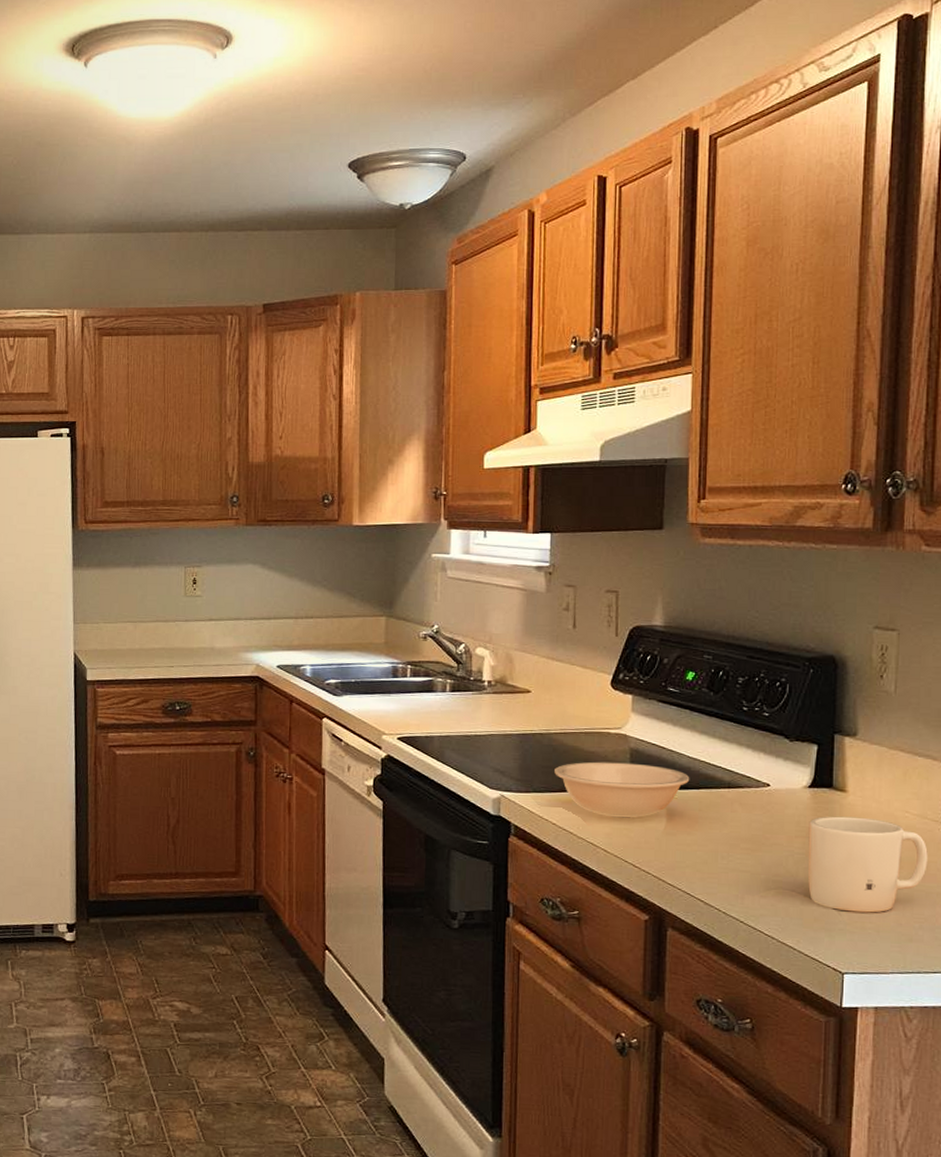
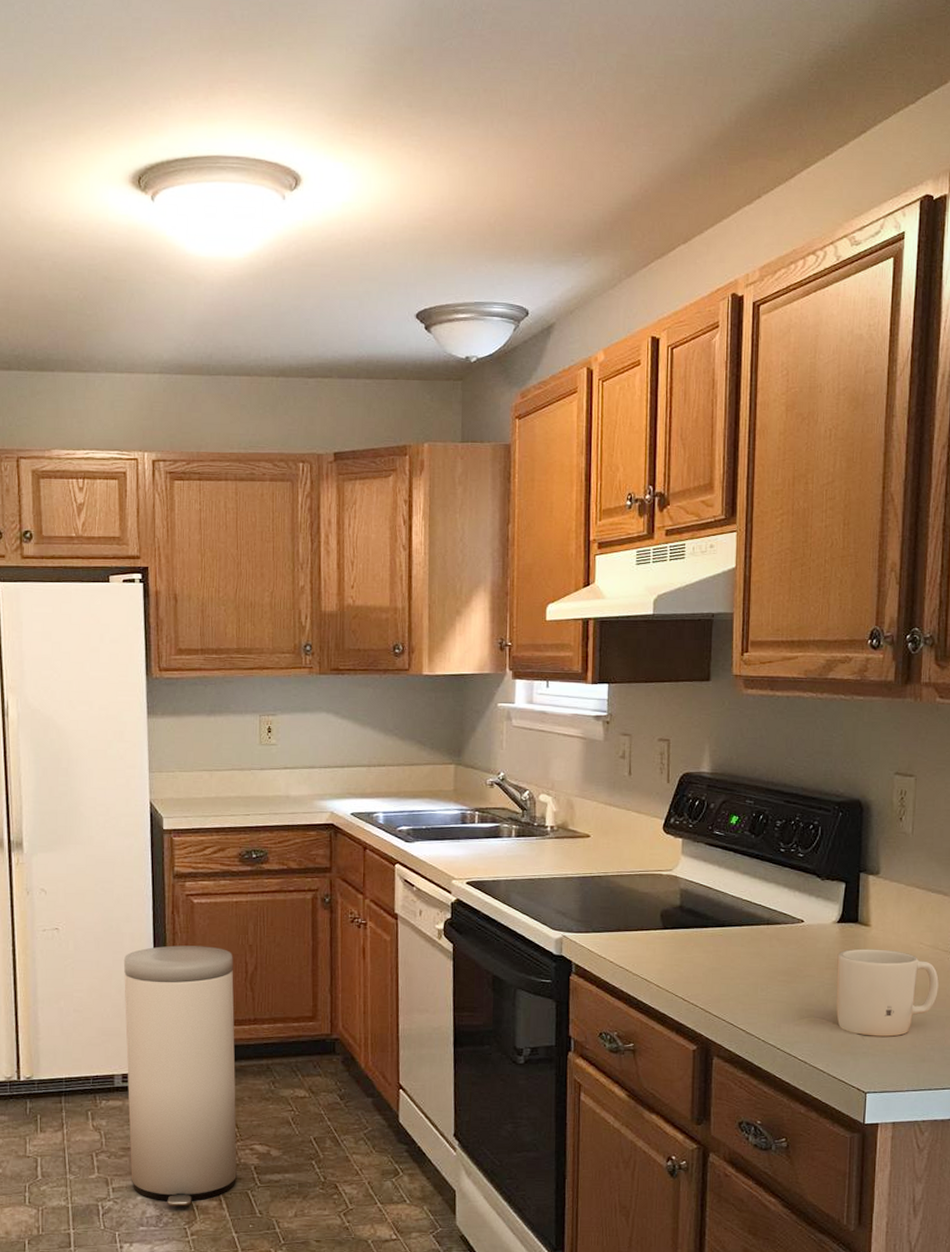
pedal bin: none [45,796,157,1061] -> present [123,945,238,1207]
ceramic bowl: present [553,761,690,818] -> none [611,902,734,955]

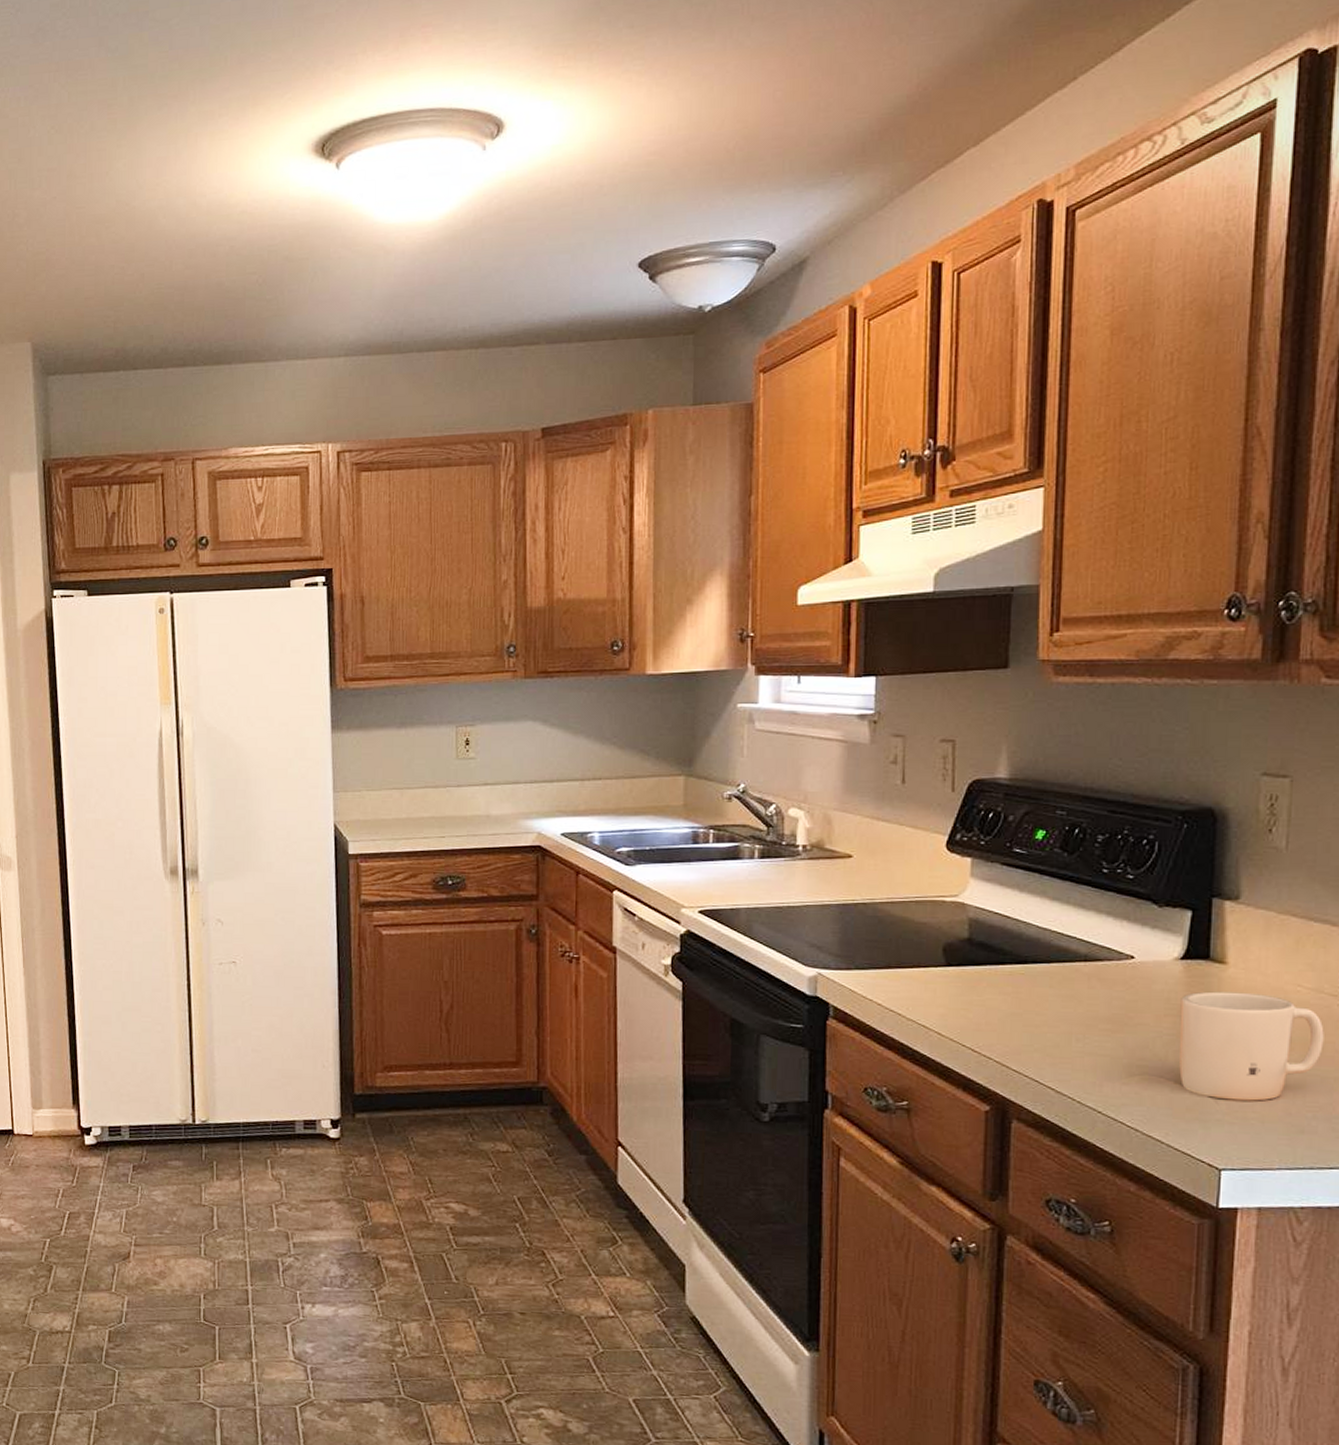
pedal bin: present [123,945,238,1207] -> none [305,981,431,1267]

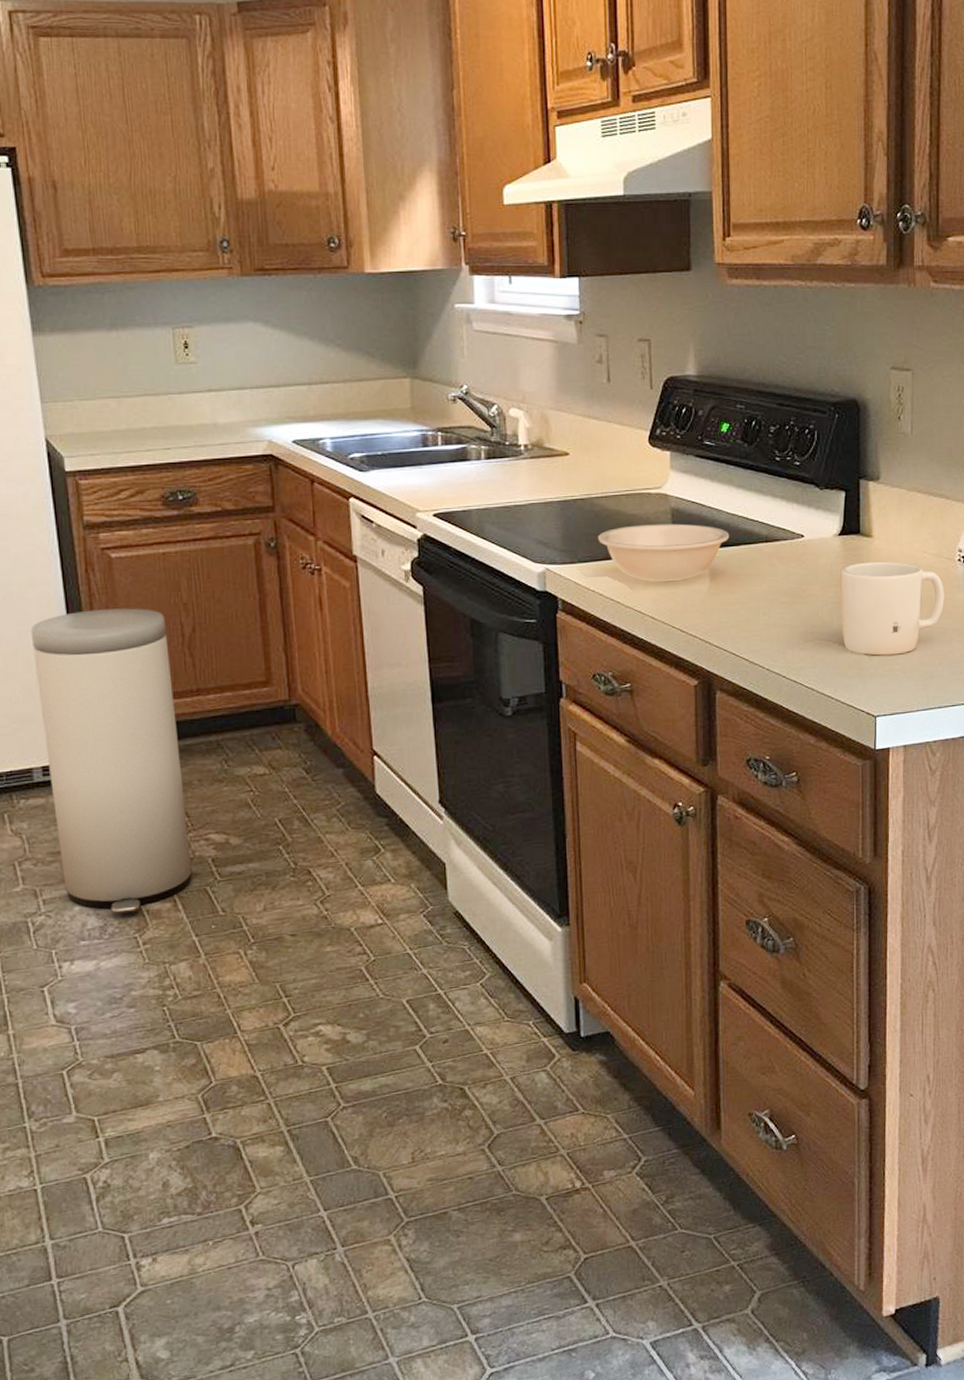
pedal bin: none [305,981,431,1267] -> present [30,608,193,914]
ceramic bowl: none [879,934,1039,997] -> present [597,523,730,582]

